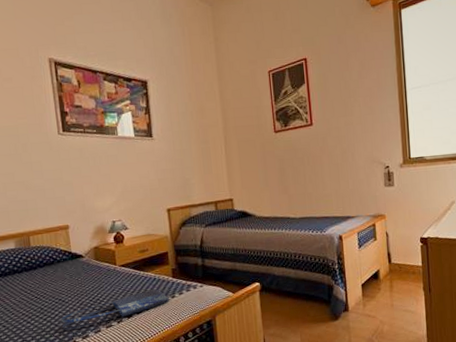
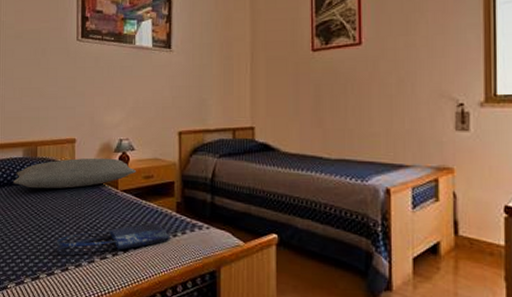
pillow: none [8,238,132,275] -> present [13,158,137,189]

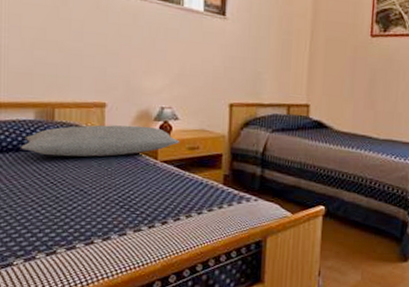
shopping bag: present [56,223,170,255] -> none [78,195,215,228]

